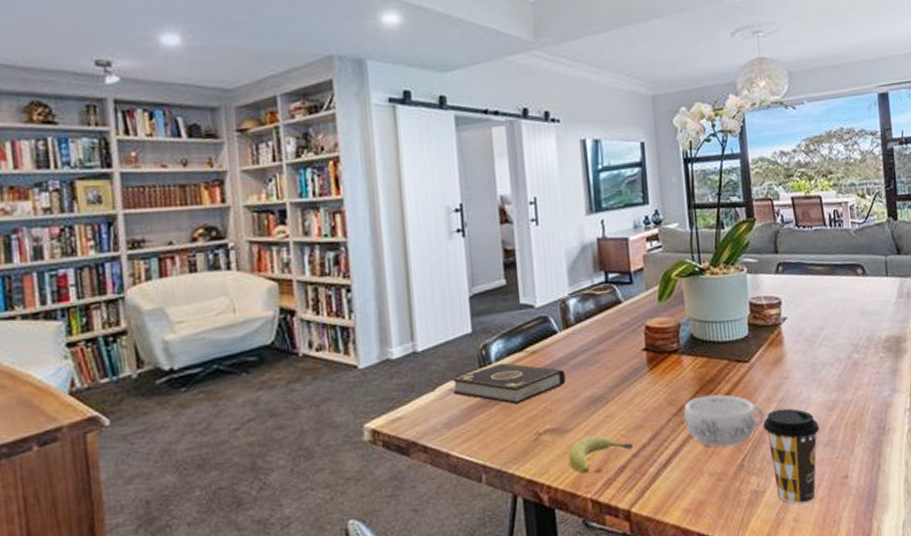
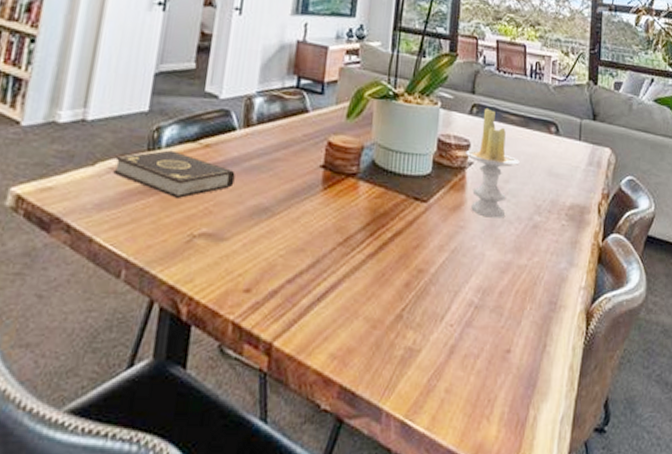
fruit: present [568,435,633,474] -> none [218,249,290,292]
decorative bowl: present [683,394,765,448] -> none [348,229,434,292]
coffee cup: present [763,408,820,505] -> none [430,260,489,373]
candle: none [778,264,832,364] -> present [466,107,520,218]

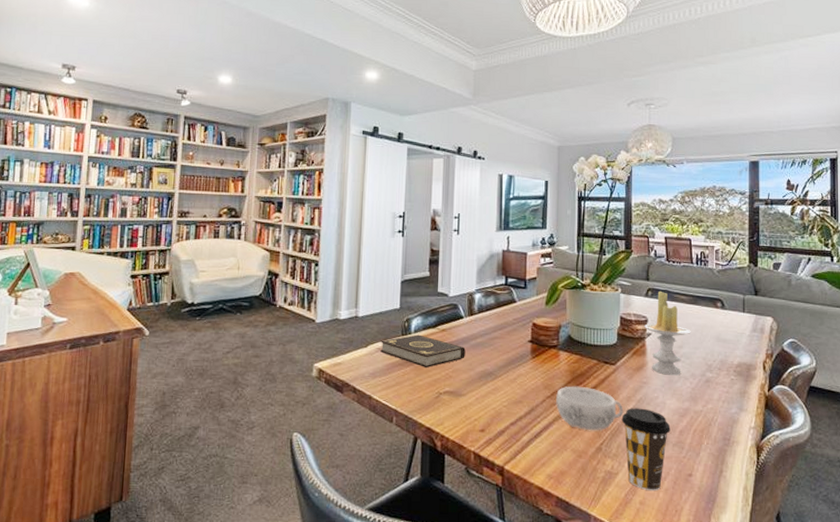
decorative bowl: none [348,229,434,292] -> present [555,386,624,431]
coffee cup: none [430,260,489,373] -> present [621,408,671,490]

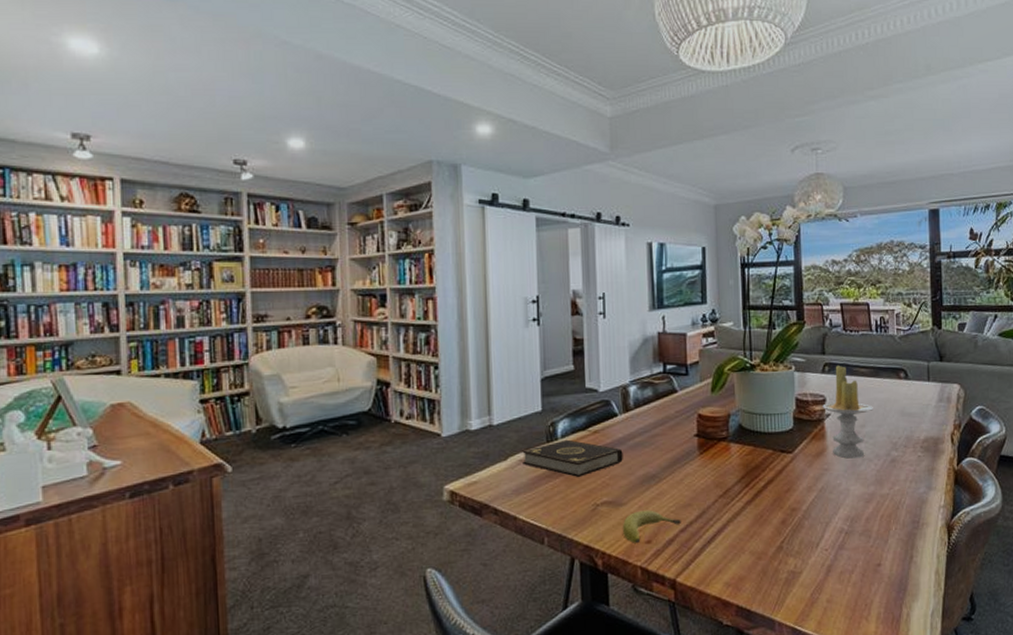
fruit: none [460,402,512,432] -> present [622,510,681,544]
decorative bowl: present [555,386,624,431] -> none [728,480,805,530]
coffee cup: present [621,408,671,490] -> none [802,498,856,587]

